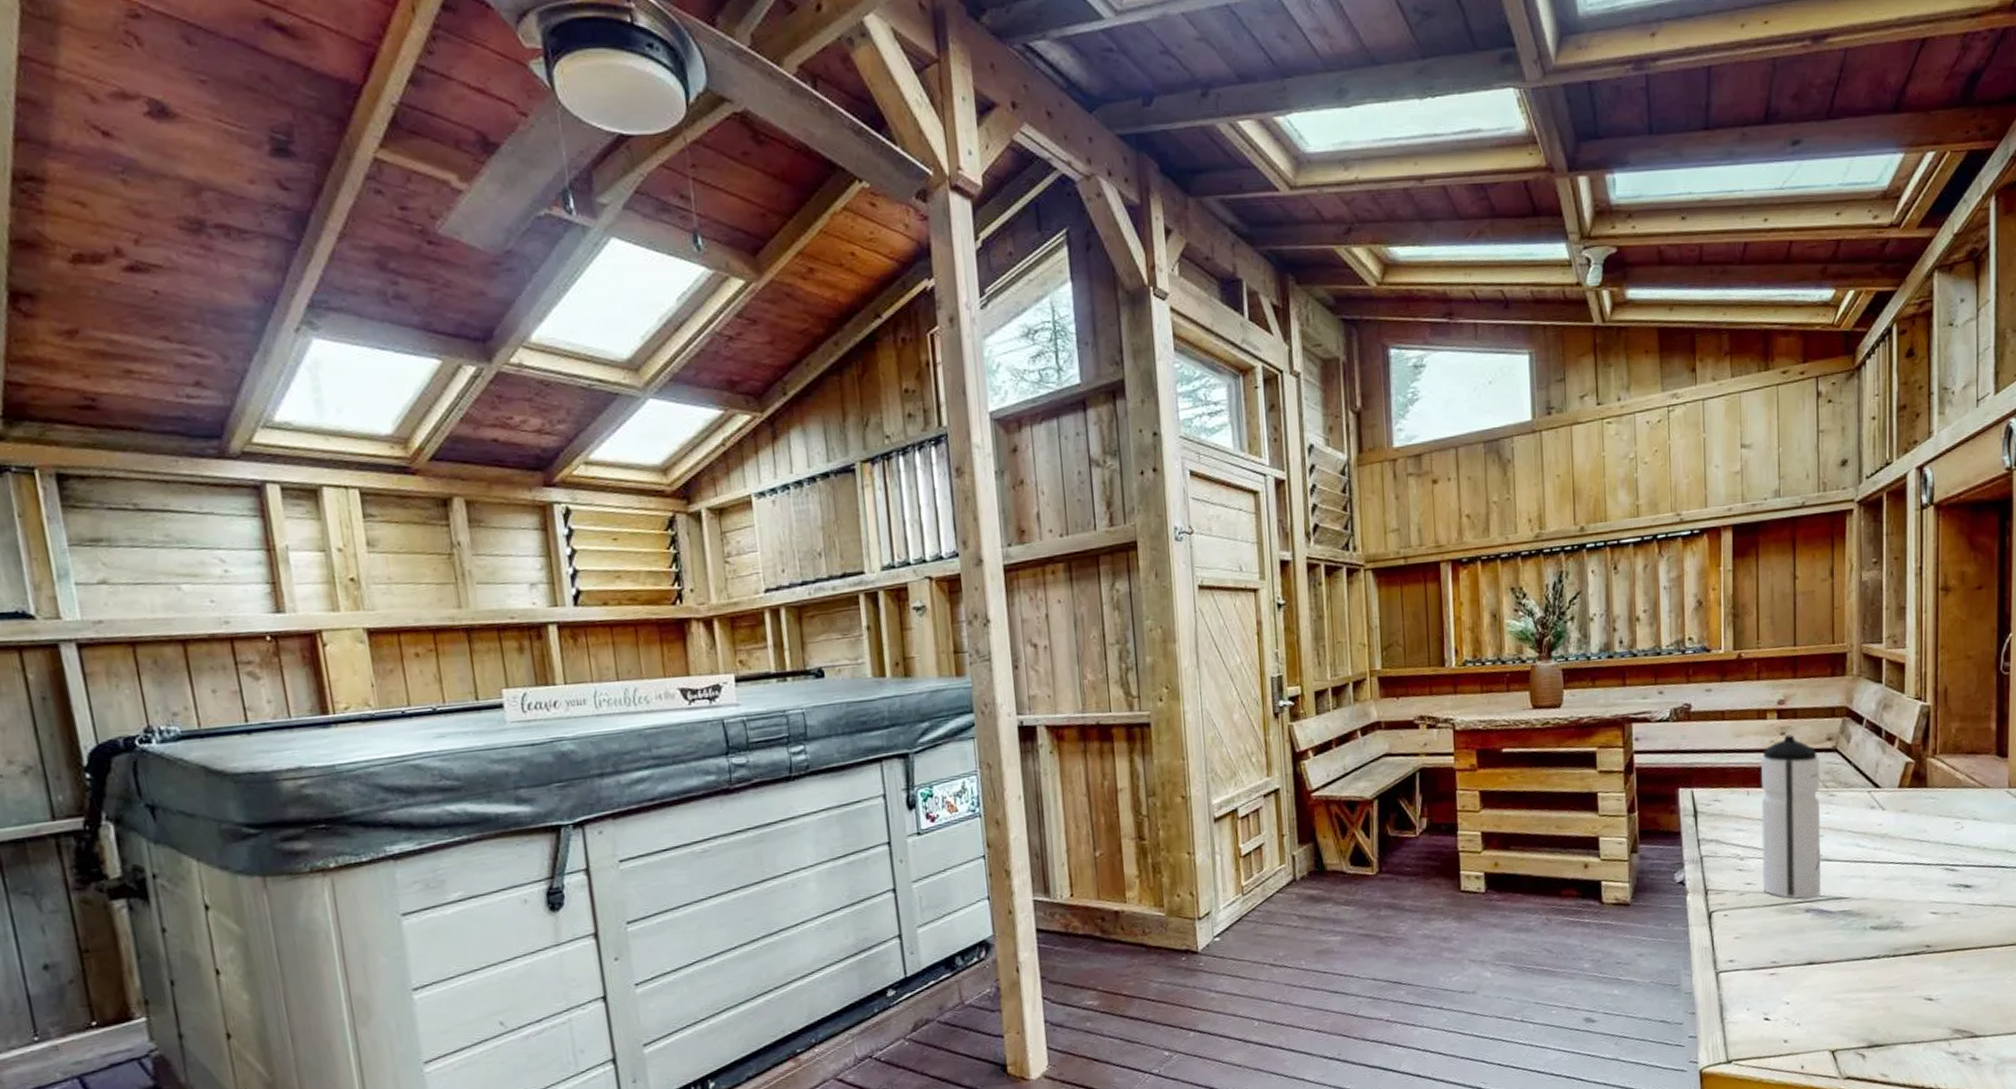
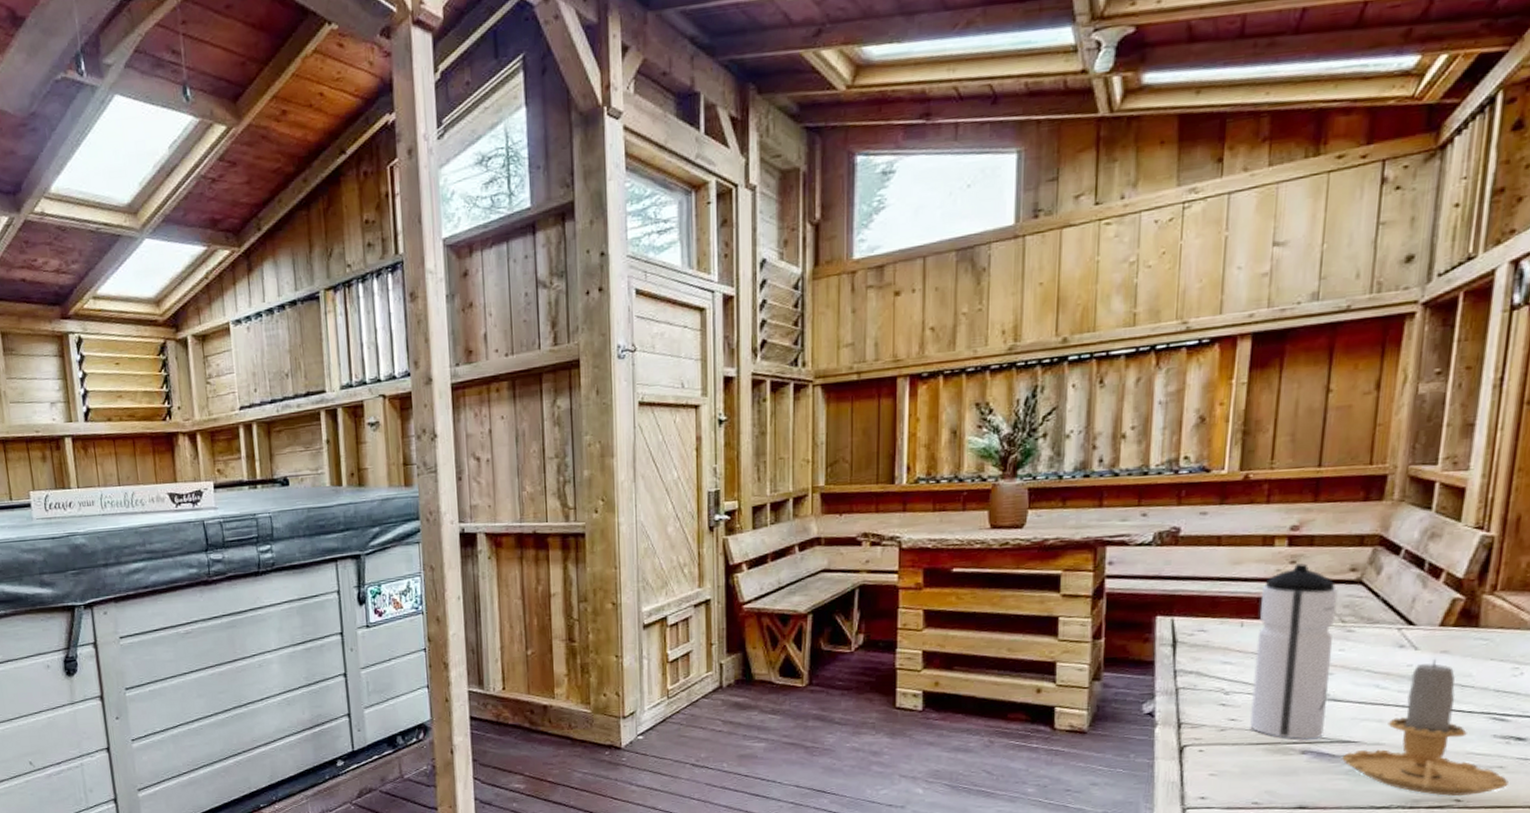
candle: none [1838,818,1963,943] -> present [1342,659,1509,796]

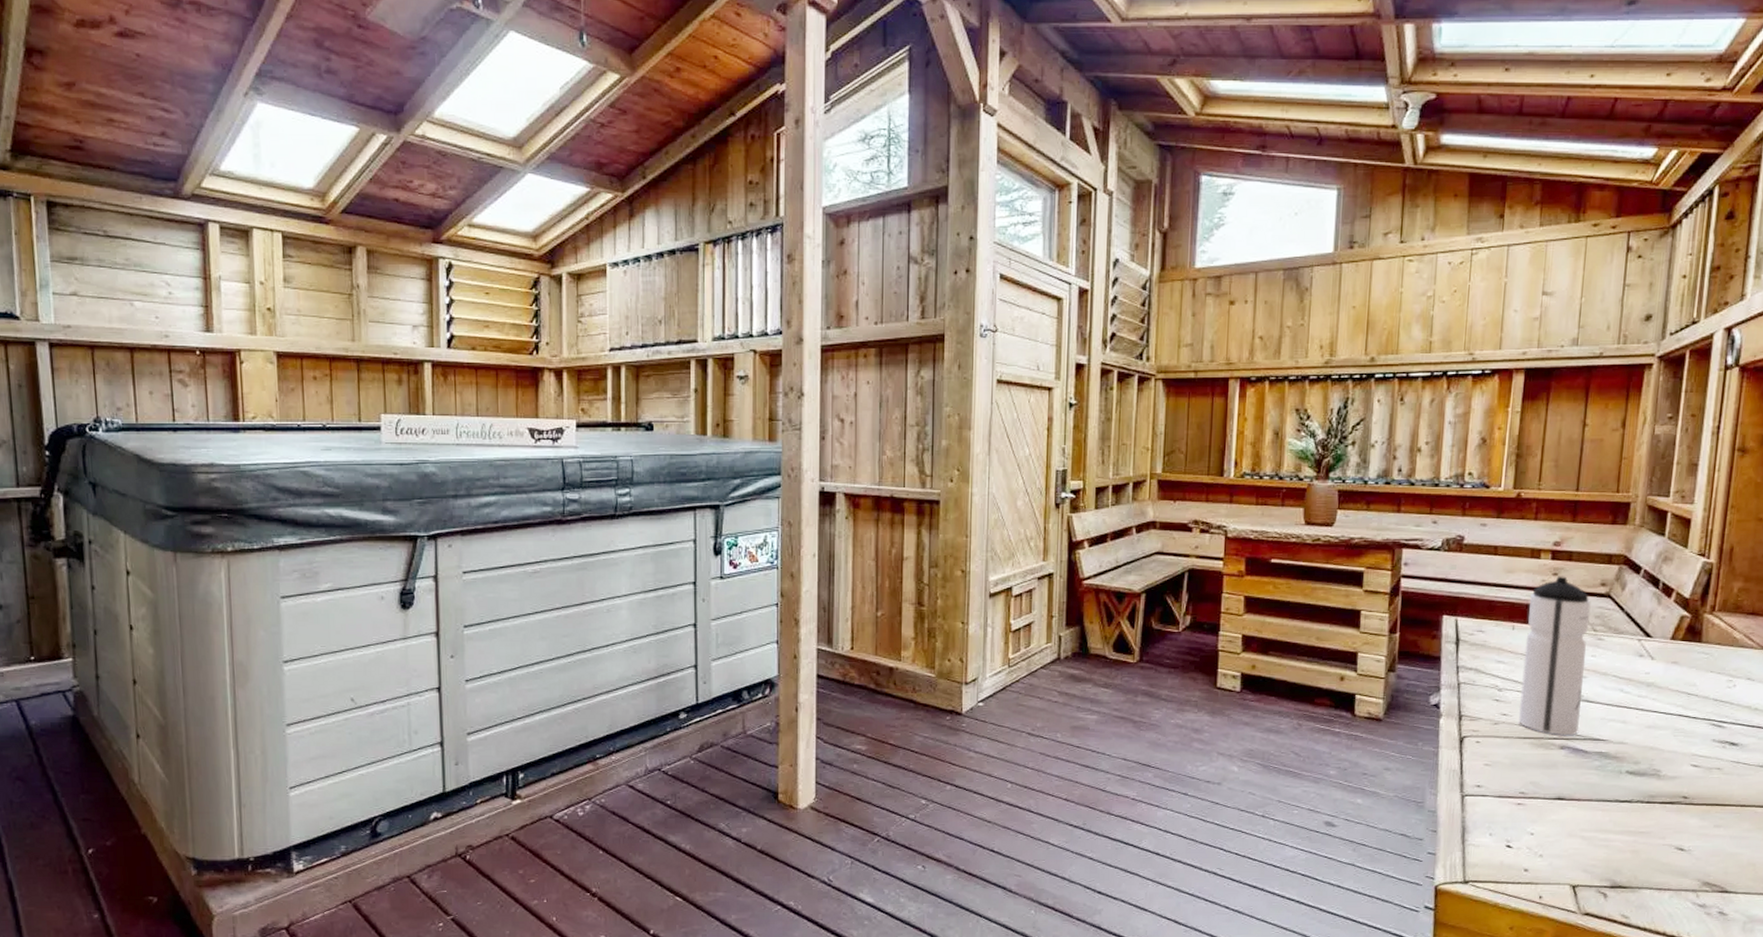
candle: present [1342,659,1509,796] -> none [1593,669,1725,793]

